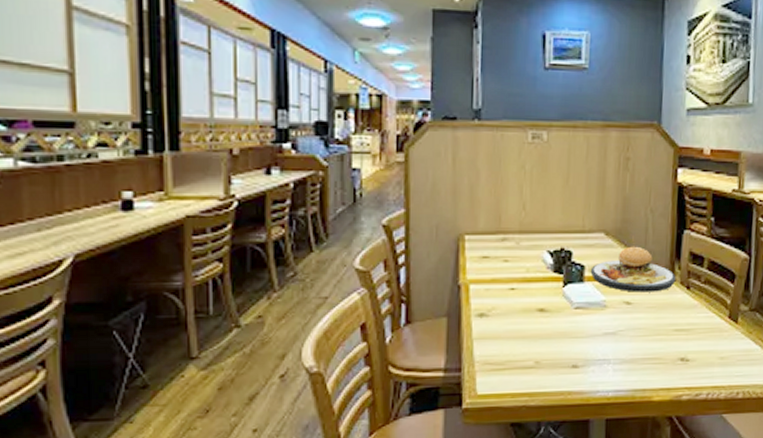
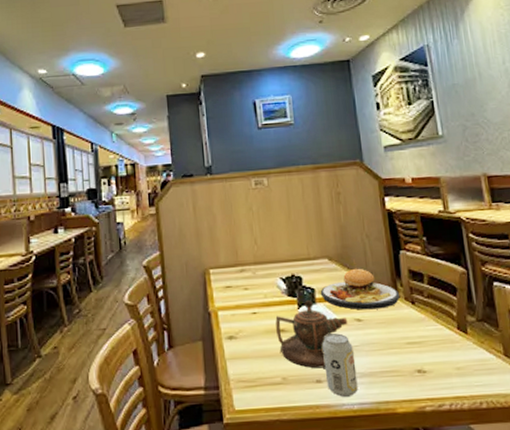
teapot: none [535,277,616,353] -> present [275,299,348,369]
beverage can: none [583,316,617,383] -> present [322,333,358,397]

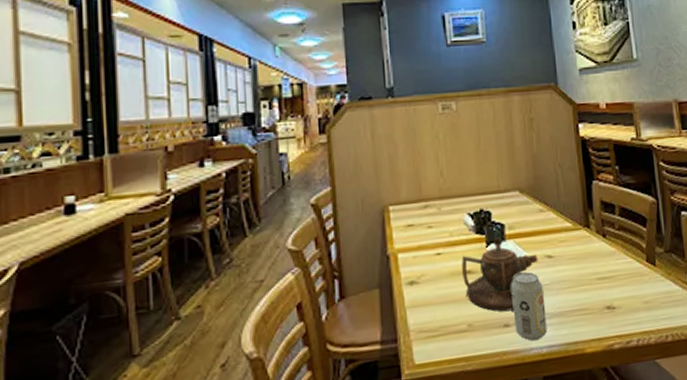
plate: present [320,259,400,310] -> none [510,191,592,246]

